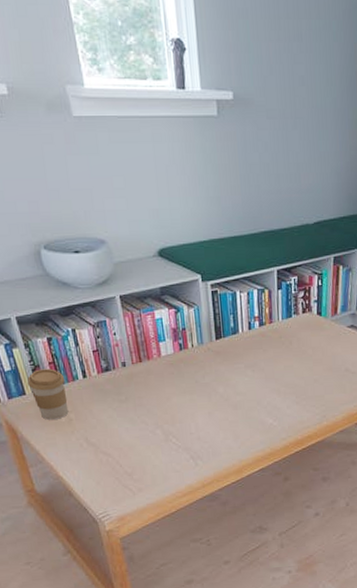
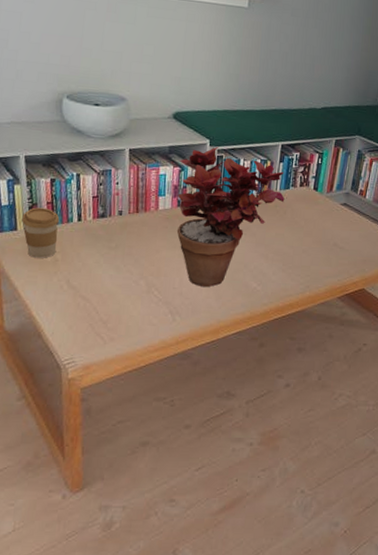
potted plant: none [174,281,289,429] -> present [176,146,285,287]

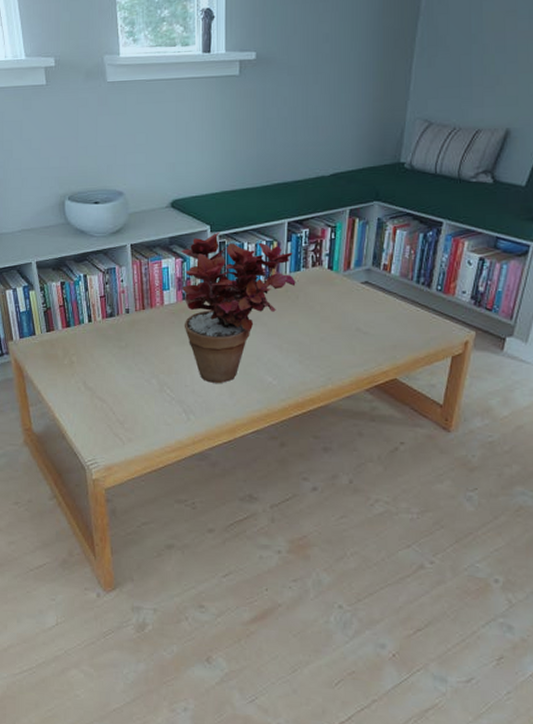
coffee cup: present [22,207,60,258] -> none [39,311,72,361]

